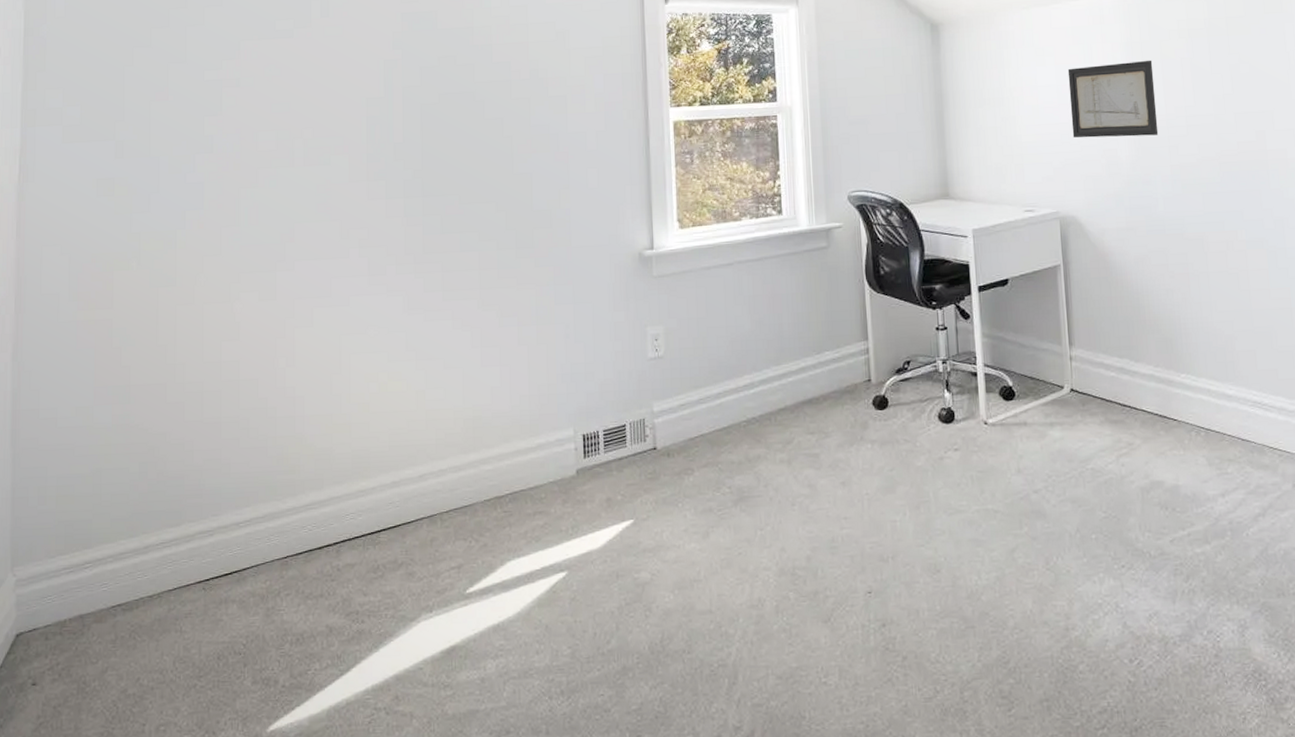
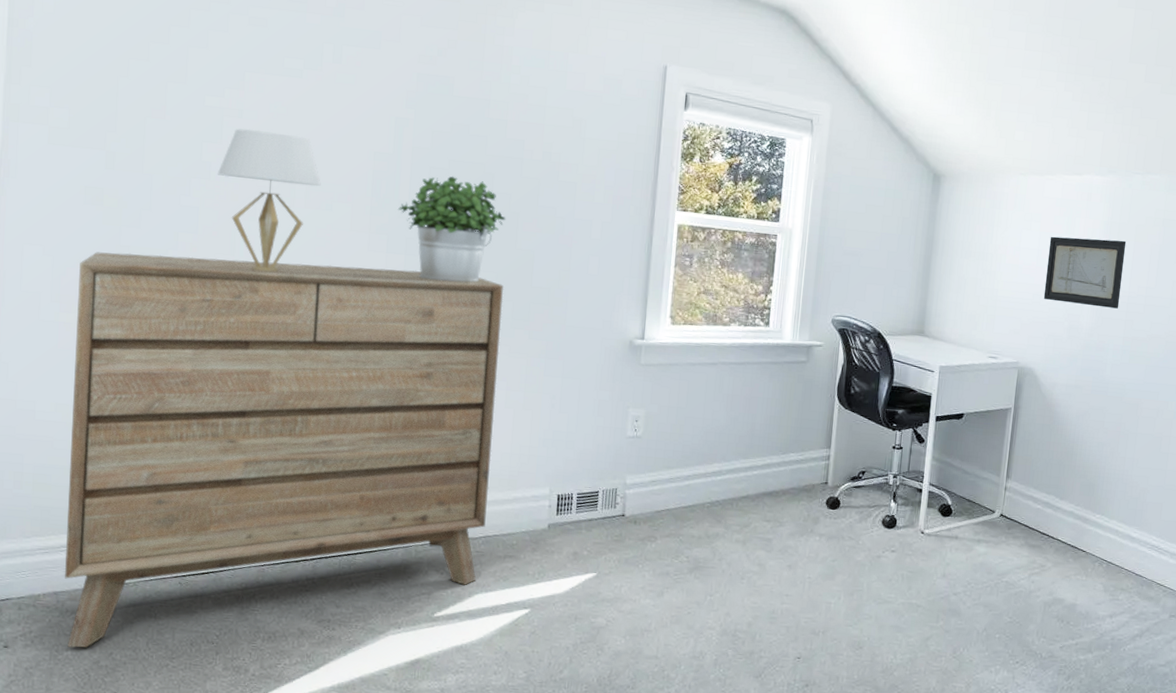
dresser: none [89,209,511,677] -> present [64,252,504,648]
table lamp: none [219,94,318,238] -> present [217,128,321,272]
potted plant: none [393,109,500,220] -> present [397,176,506,283]

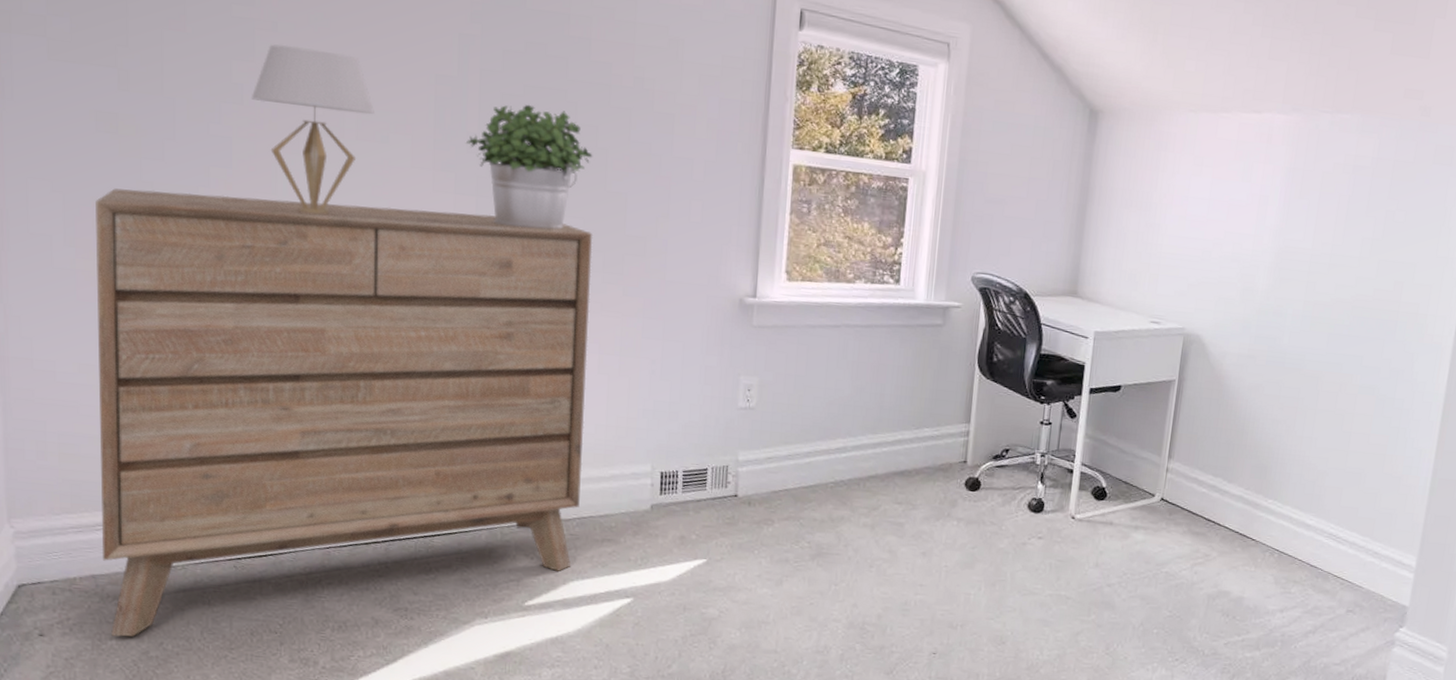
wall art: present [1043,236,1127,309] -> none [1214,184,1311,269]

